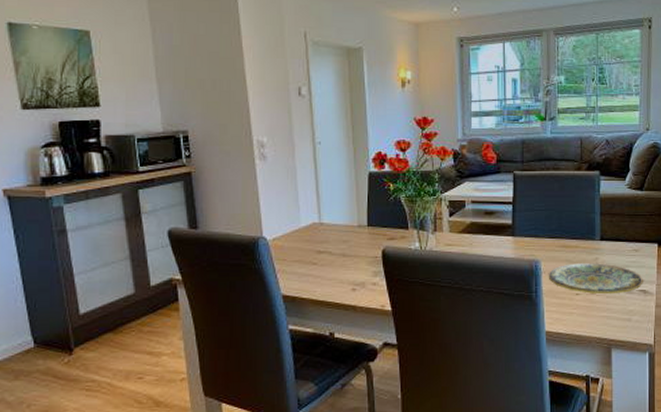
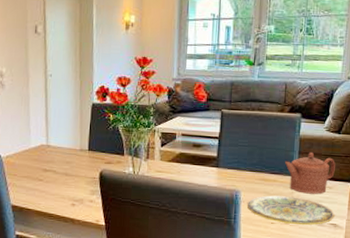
teapot: none [585,212,640,259] -> present [284,152,335,195]

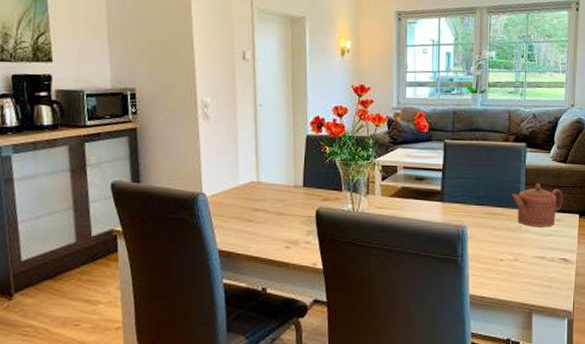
plate: present [246,195,335,226] -> none [474,230,564,261]

